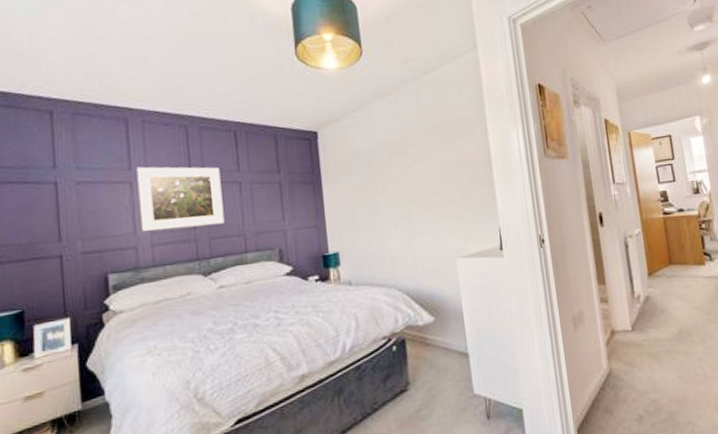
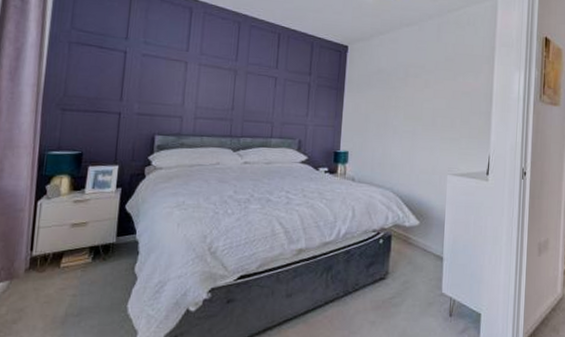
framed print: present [136,166,225,232] -> none [188,50,261,110]

